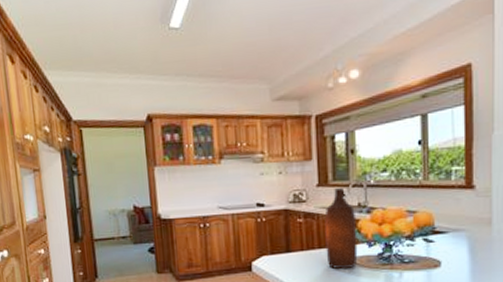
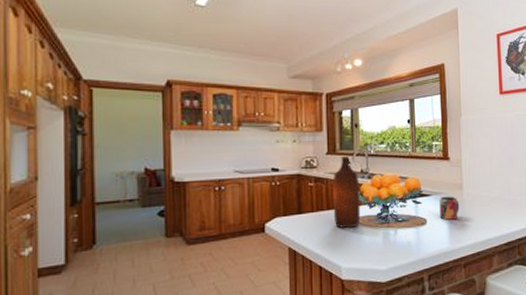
mug: none [459,233,486,262] -> present [439,196,460,220]

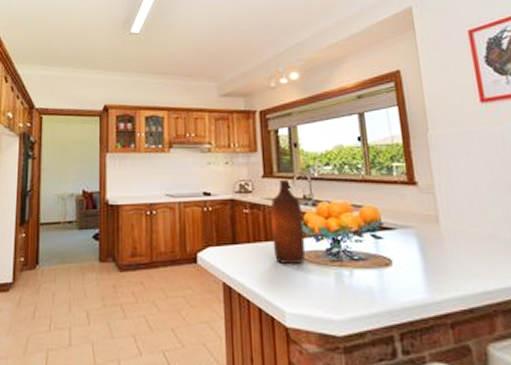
mug: present [439,196,460,220] -> none [407,231,437,262]

